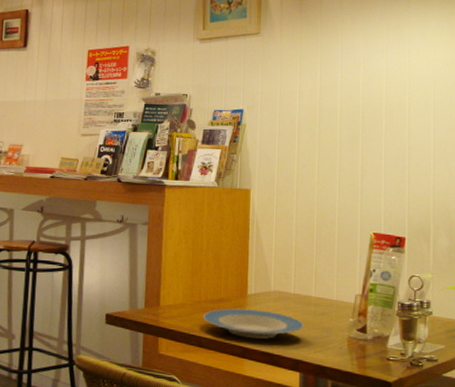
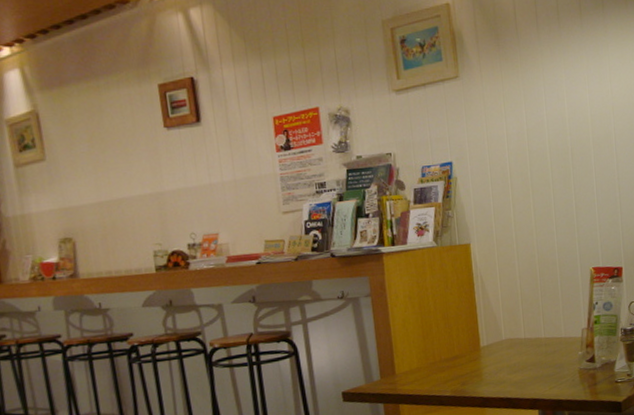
plate: present [203,308,304,340] -> none [440,359,537,389]

